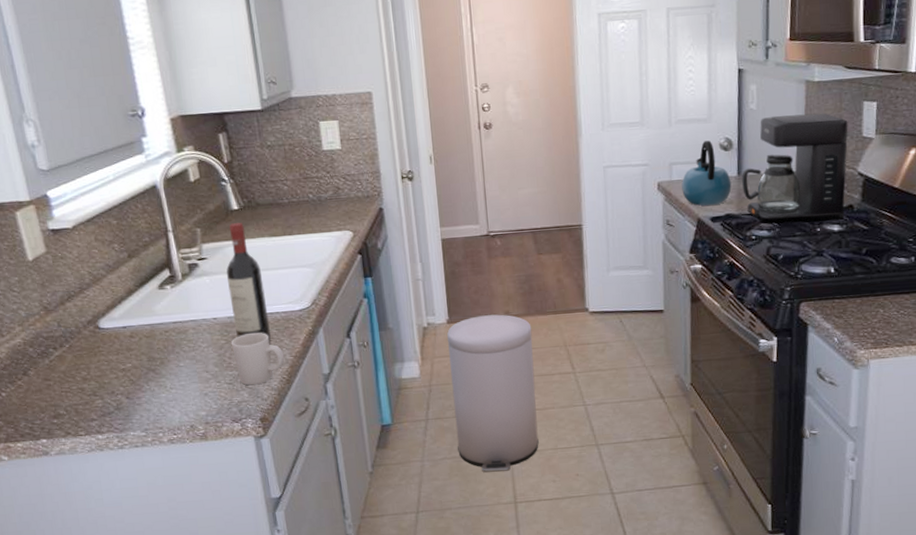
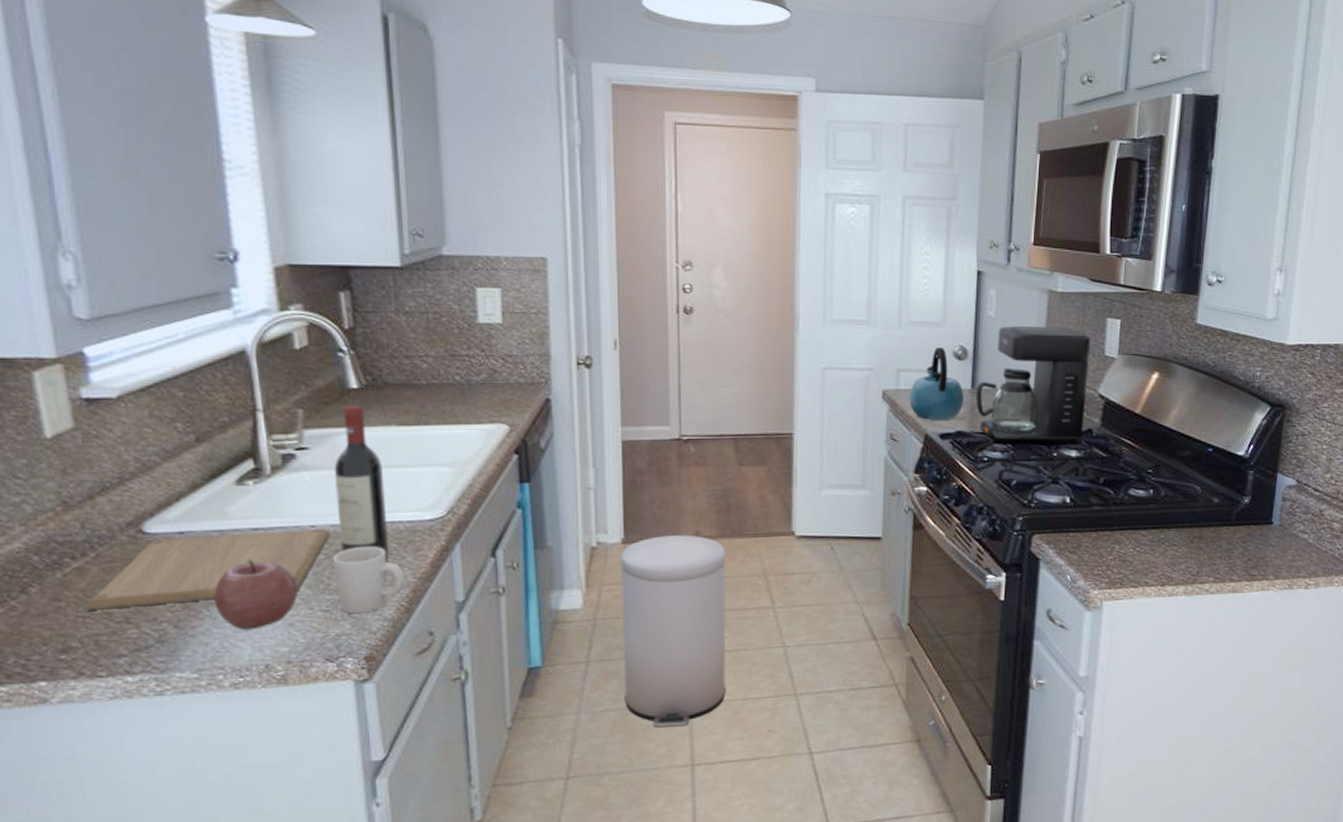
chopping board: none [65,320,227,387] -> present [83,528,330,611]
fruit: none [150,345,209,399] -> present [214,559,298,630]

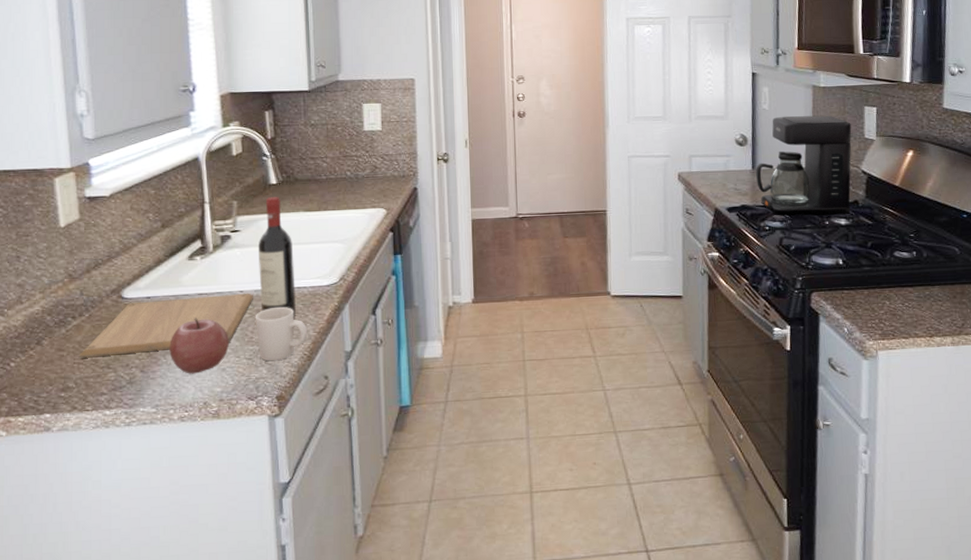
pedal bin: present [621,535,726,728] -> none [472,295,557,459]
kettle: present [909,347,964,421] -> none [700,136,747,197]

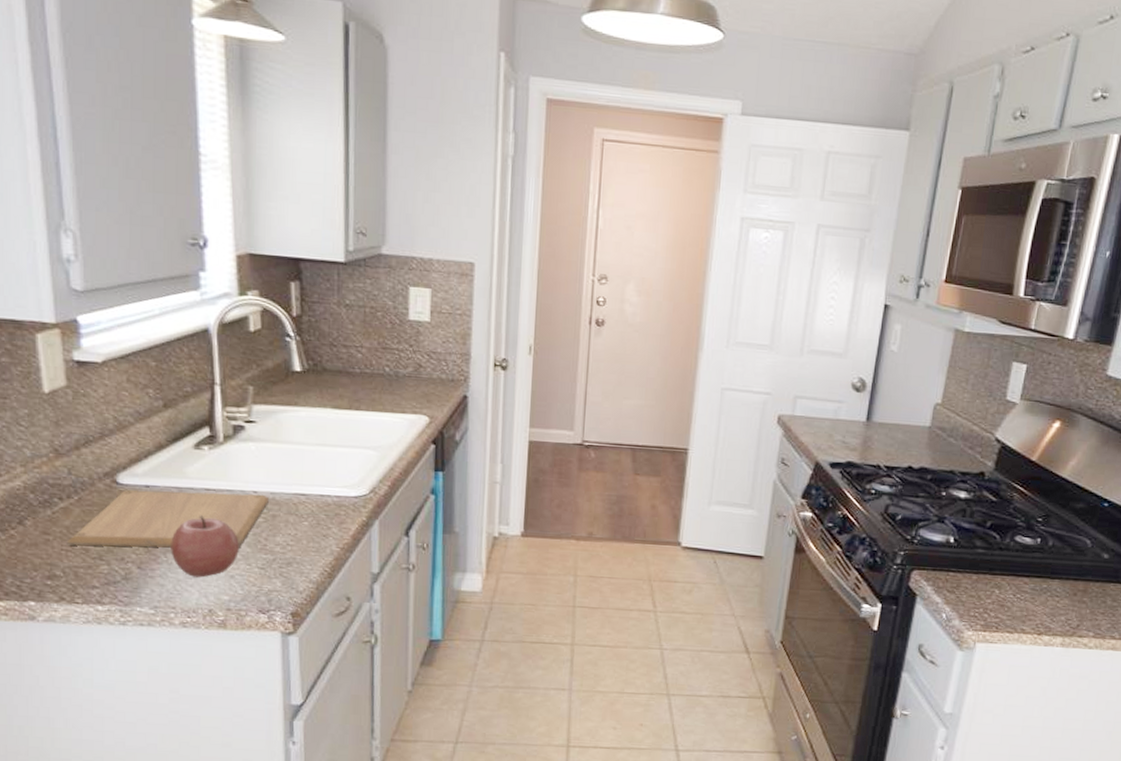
mug: present [255,306,308,362] -> none [269,514,330,574]
wine bottle: present [257,197,296,318] -> none [275,386,318,528]
coffee maker: present [756,115,852,217] -> none [869,362,993,488]

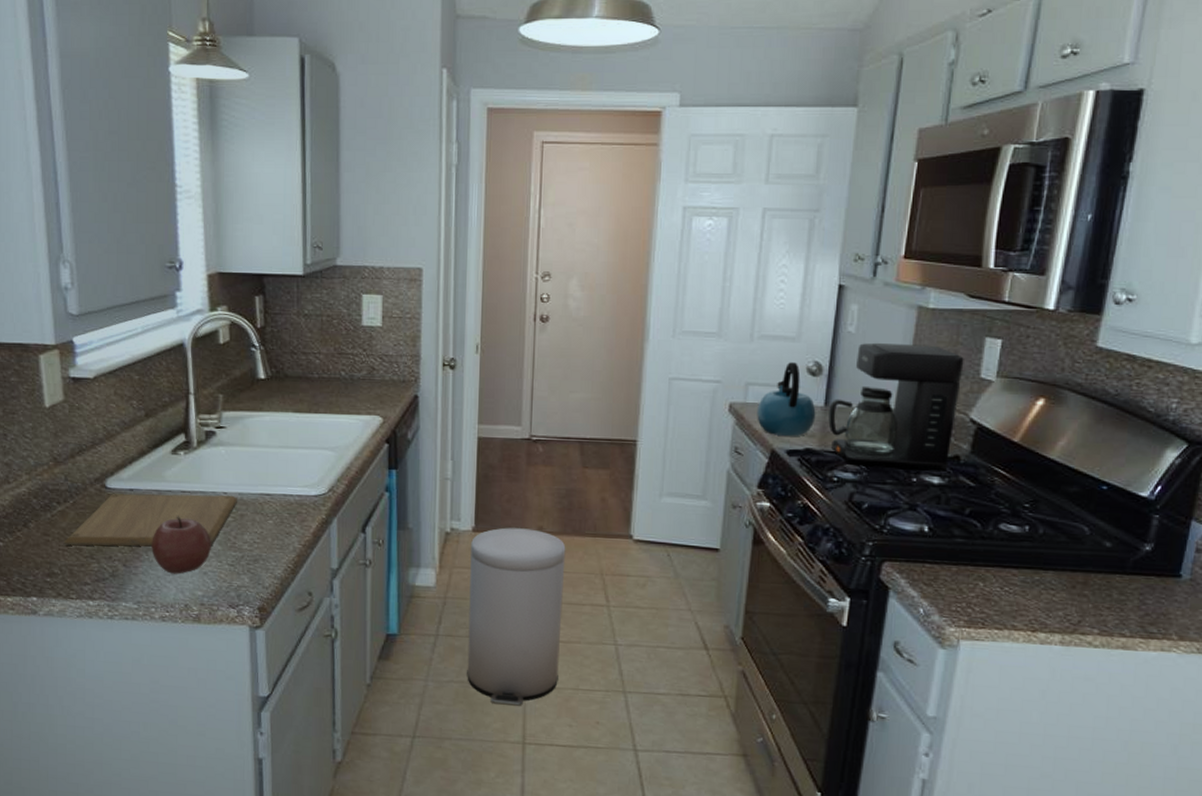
pedal bin: none [512,533,615,711] -> present [467,527,566,707]
kettle: none [803,377,859,450] -> present [757,362,816,437]
coffee maker: none [869,362,993,488] -> present [828,342,964,473]

